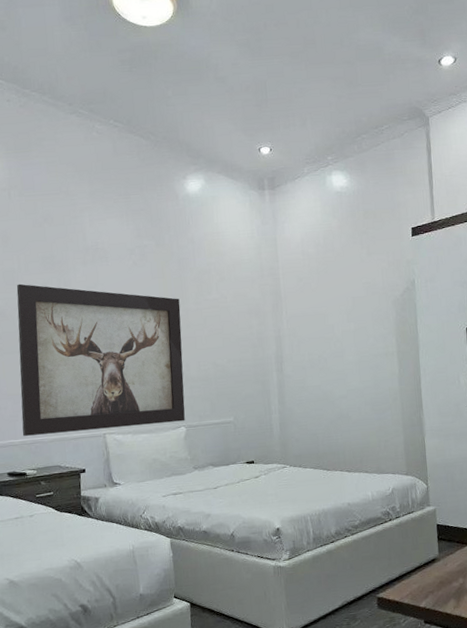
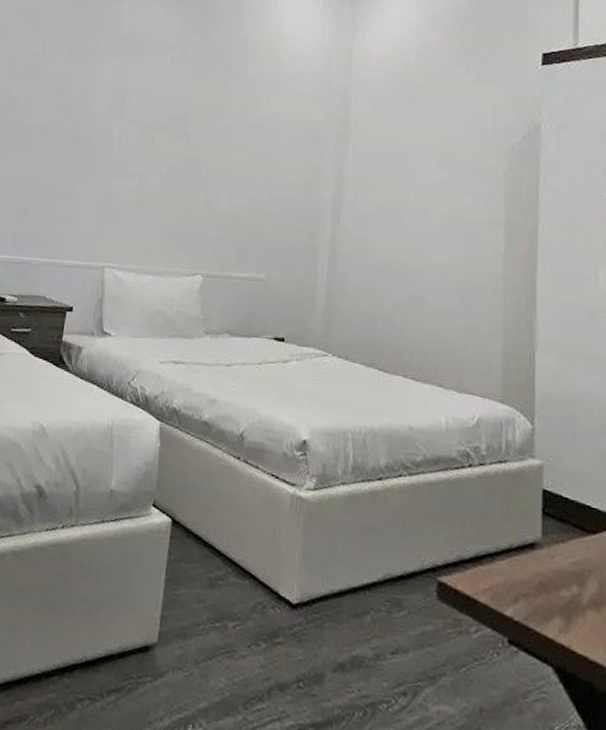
wall art: present [16,283,185,436] -> none [10,71,220,268]

